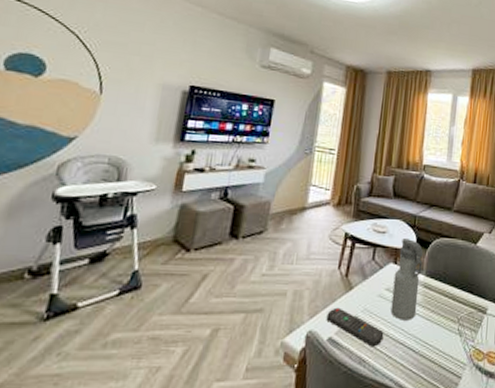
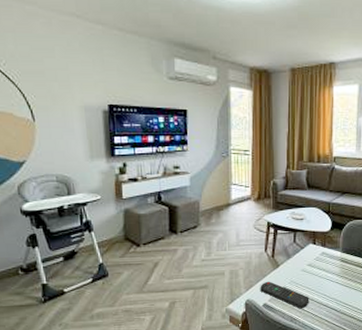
water bottle: present [390,239,424,320] -> none [313,223,339,288]

